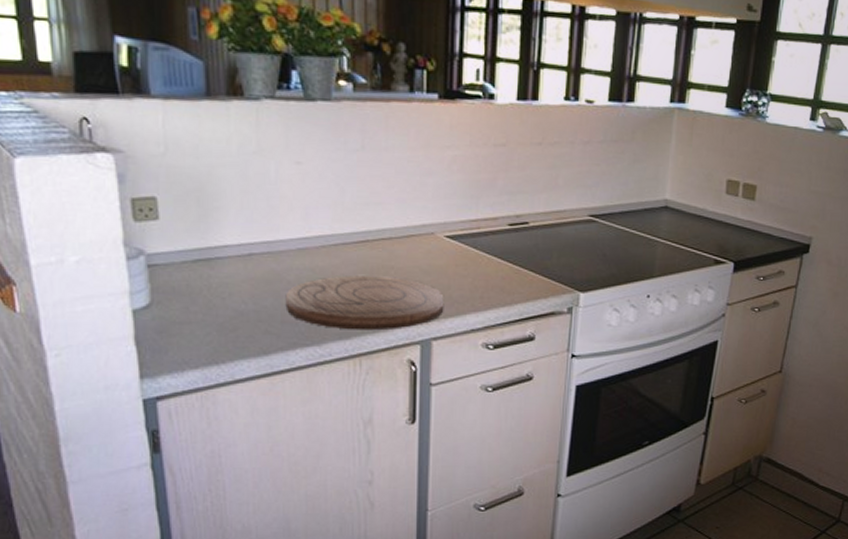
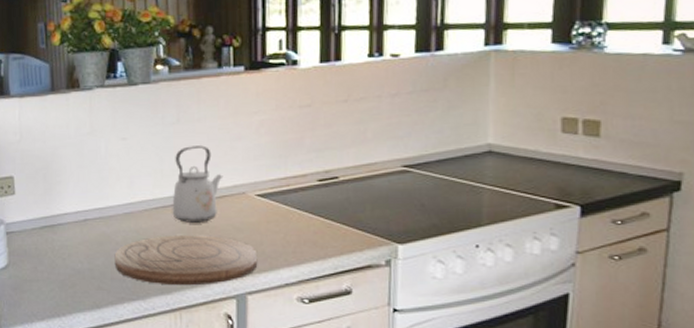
kettle: none [353,177,411,263] -> present [172,145,223,223]

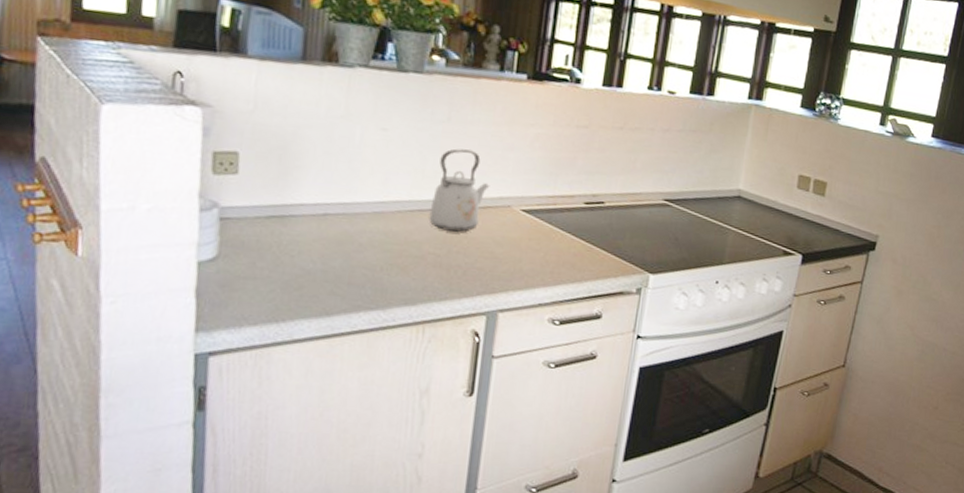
cutting board: present [114,235,258,286] -> none [354,241,515,299]

